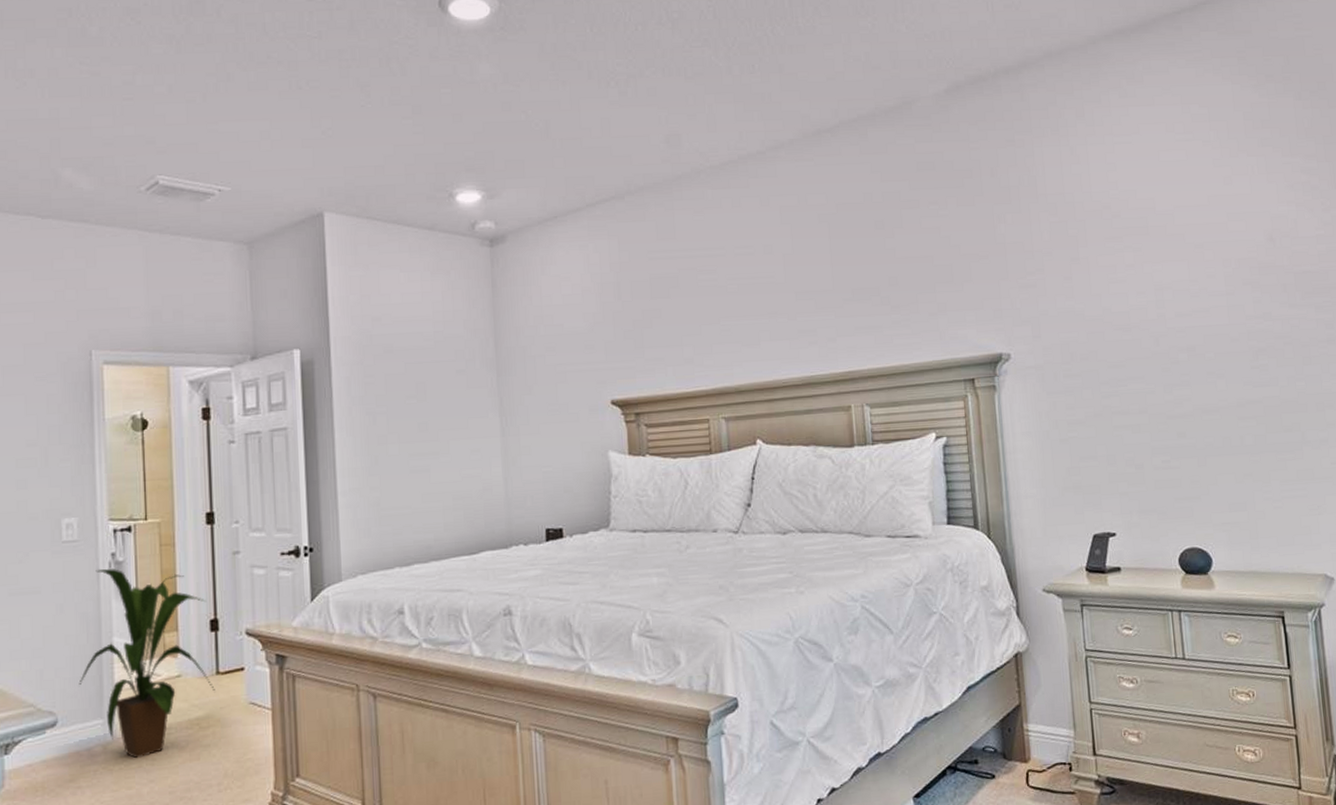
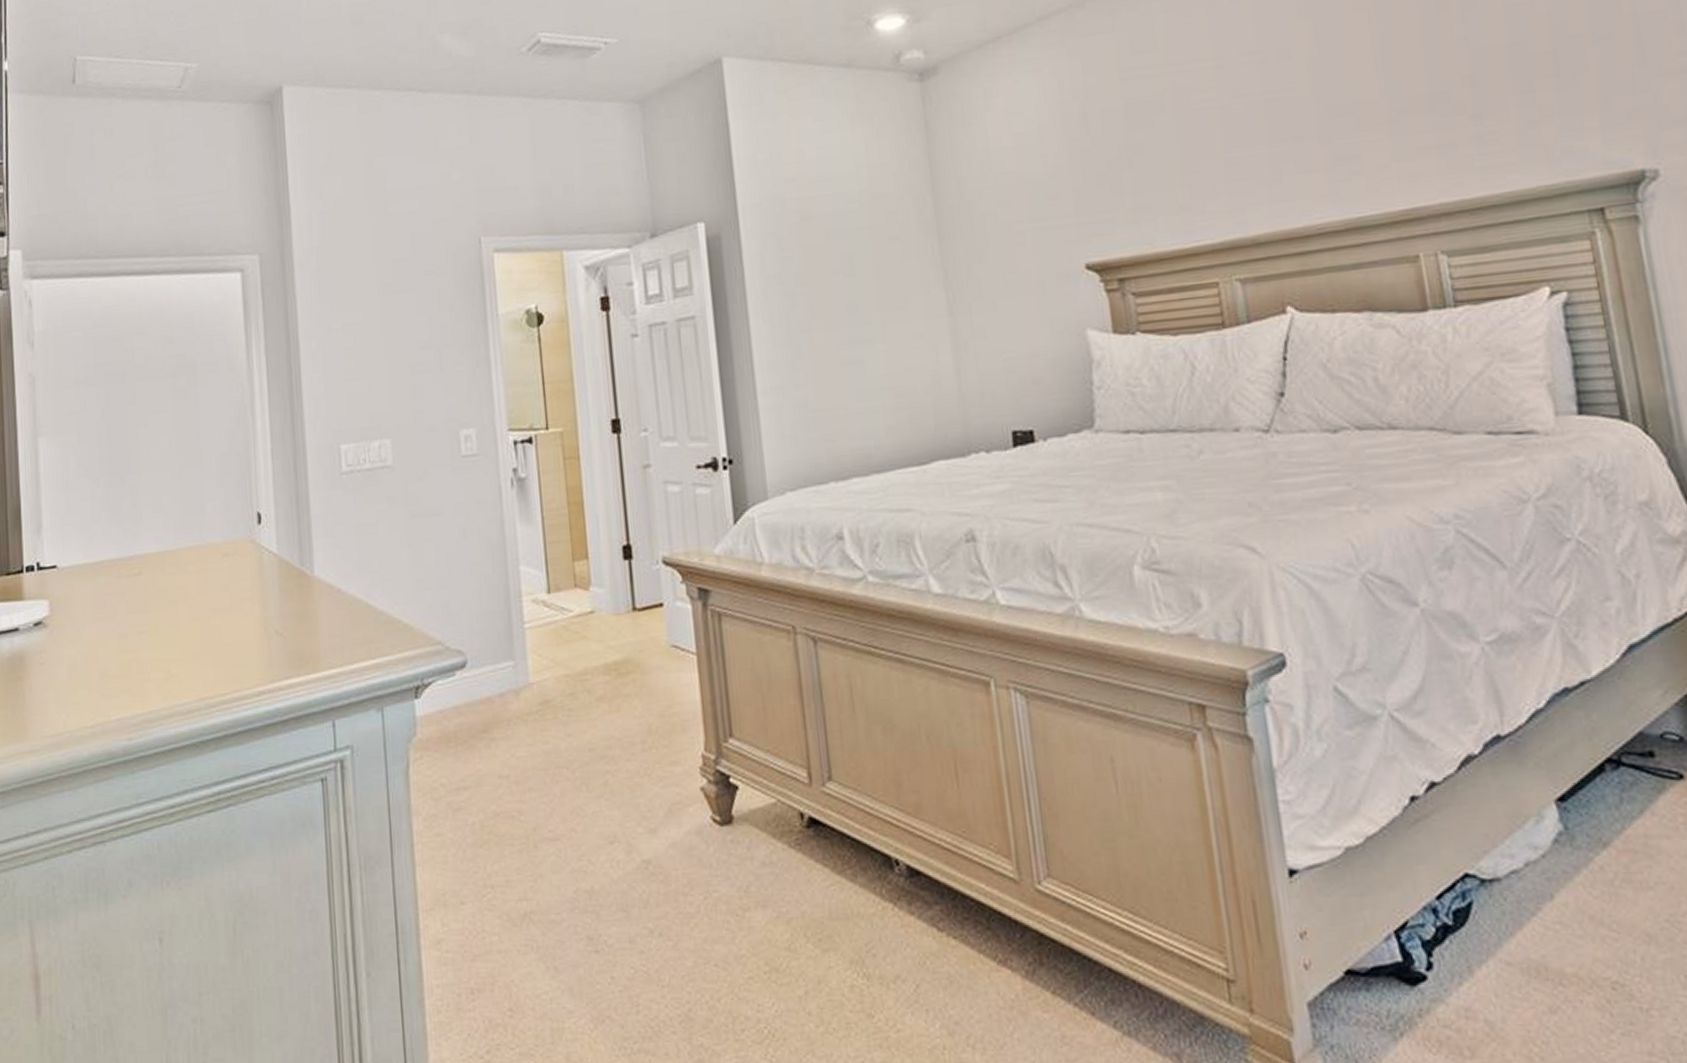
house plant: present [78,569,215,759] -> none [486,486,632,708]

